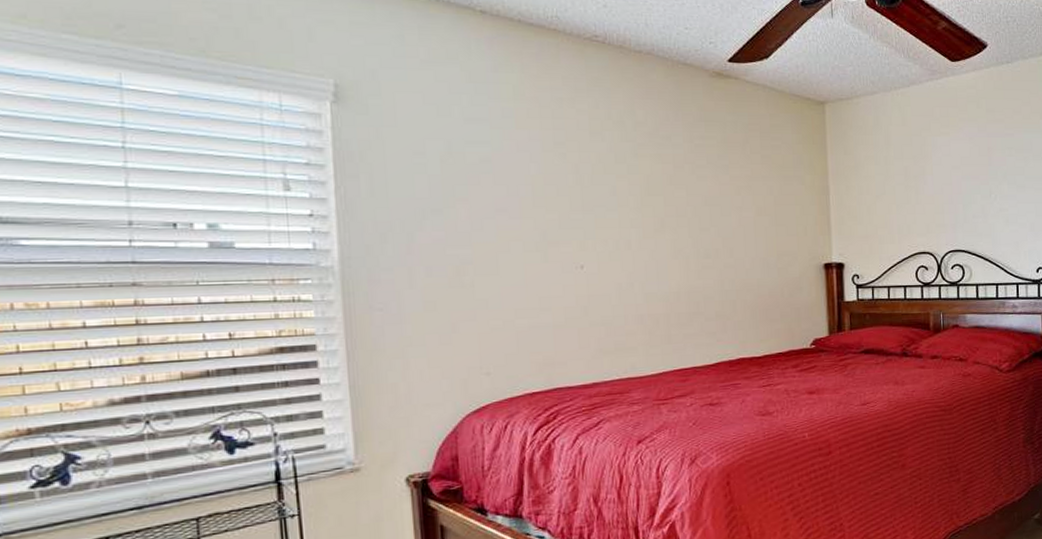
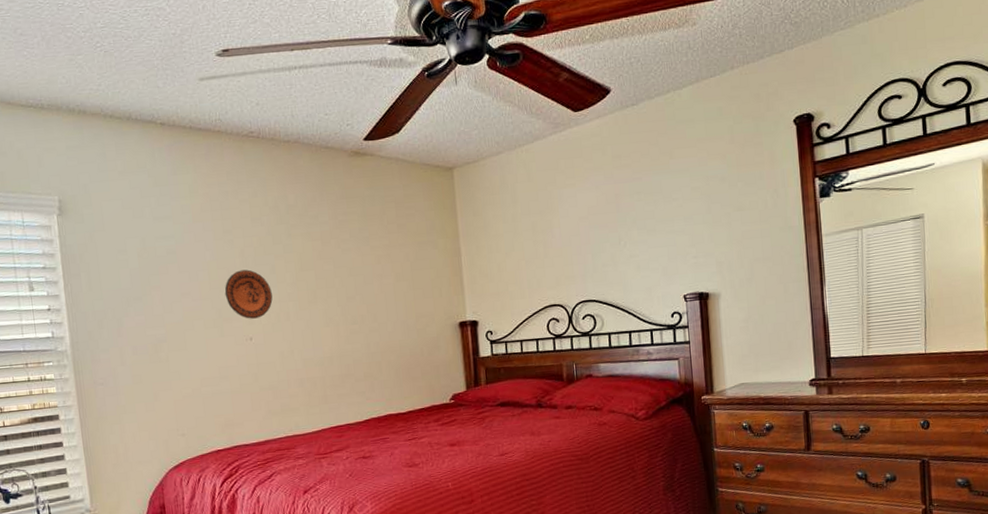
decorative plate: none [551,188,611,244] -> present [224,269,273,319]

